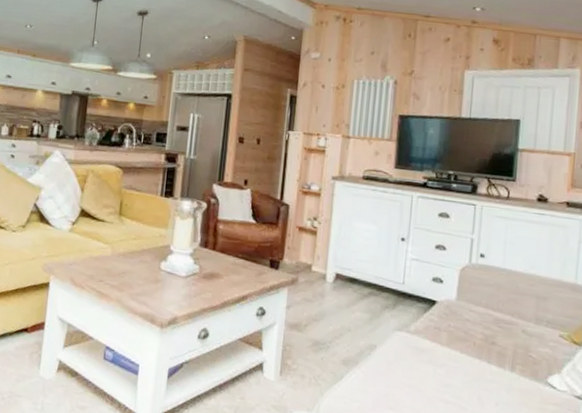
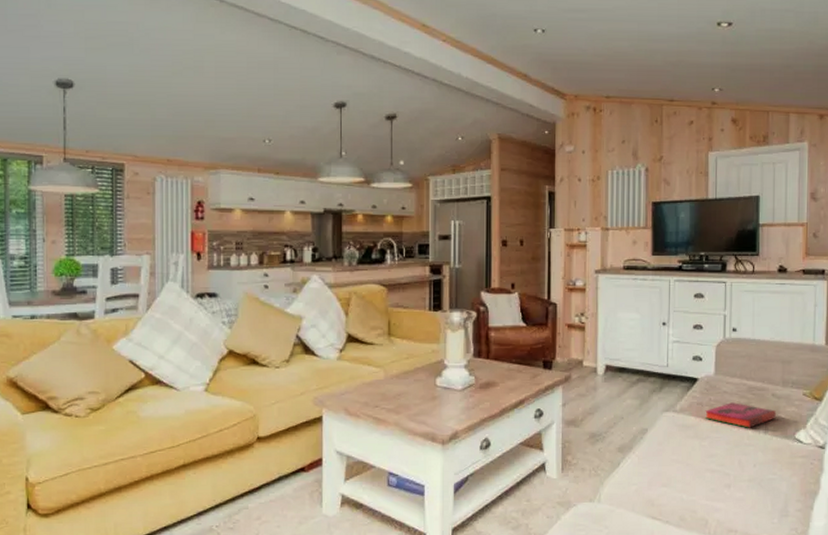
hardback book: none [442,332,527,363] -> present [705,402,777,428]

